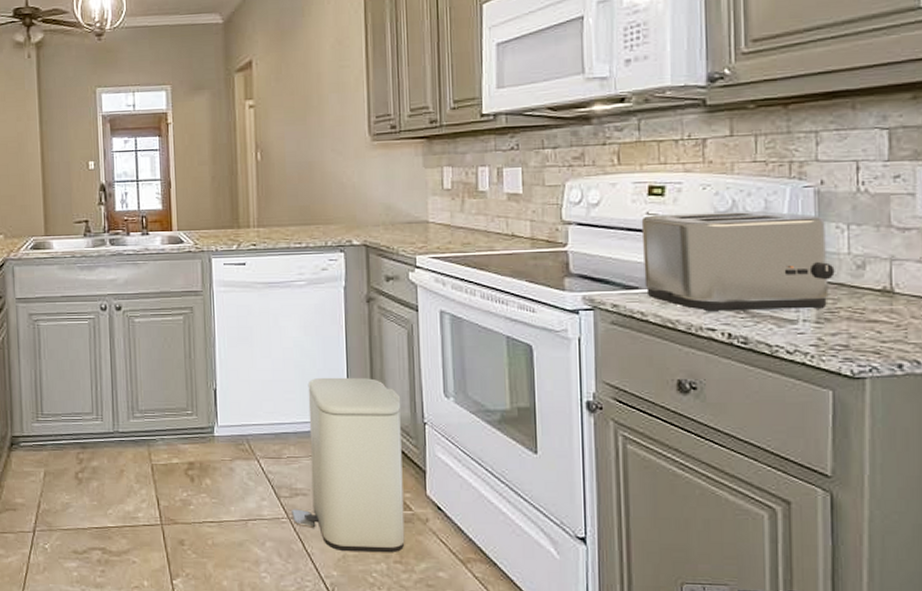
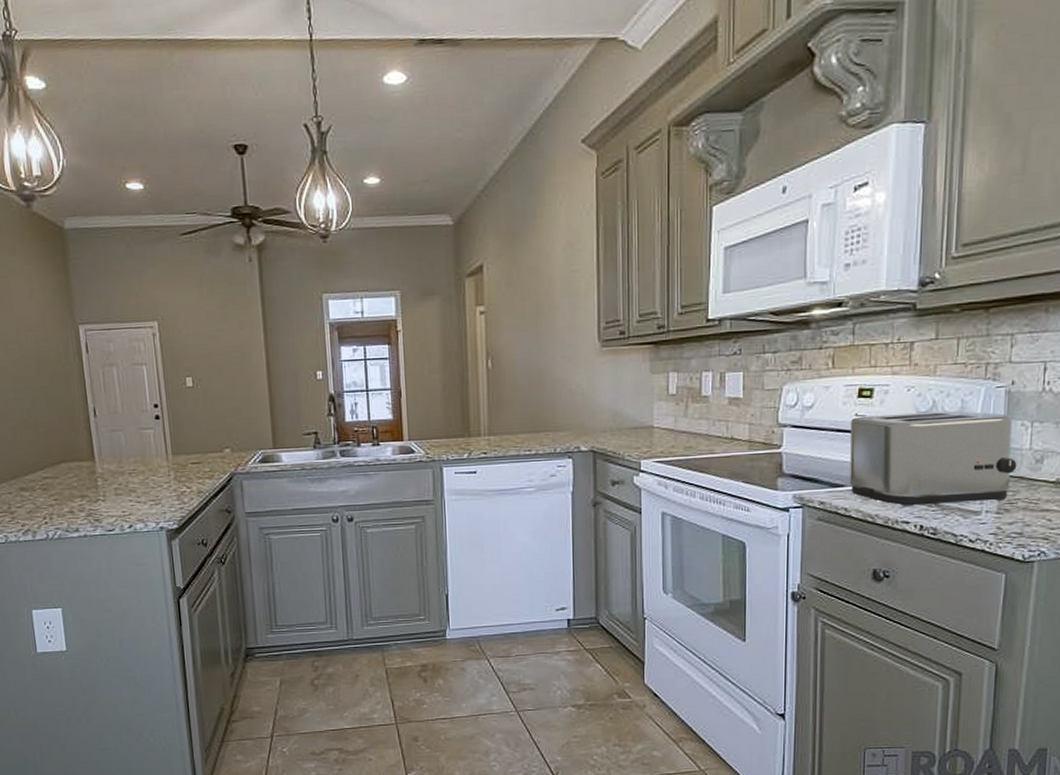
pedal bin: present [290,378,405,552] -> none [518,578,624,738]

